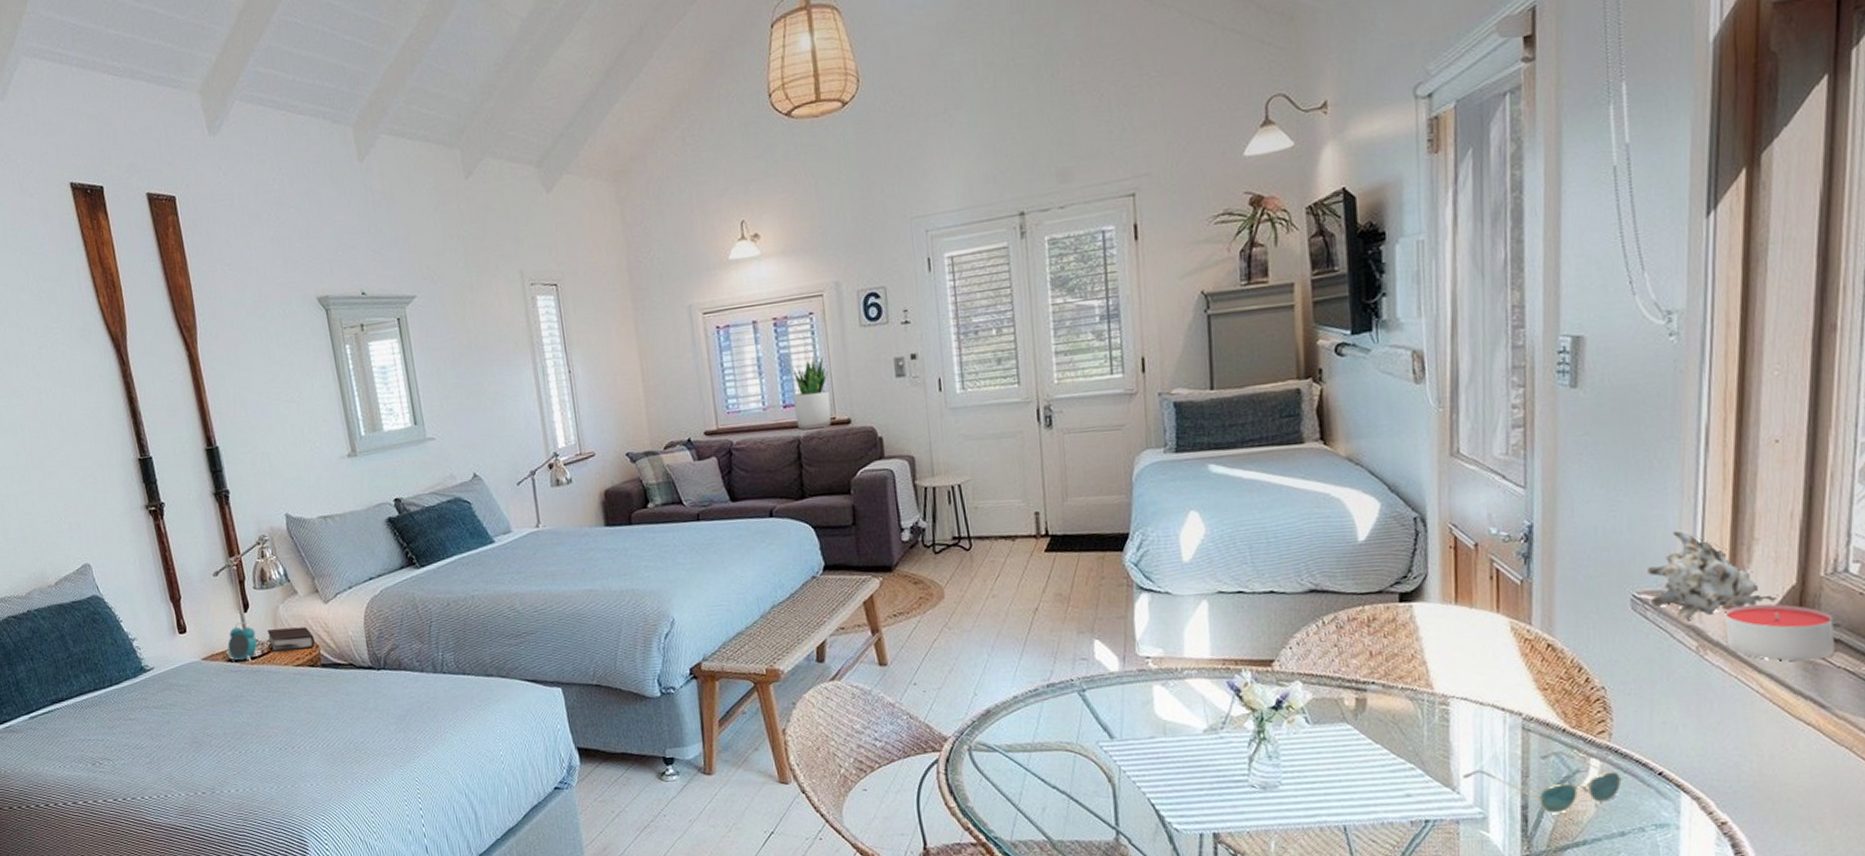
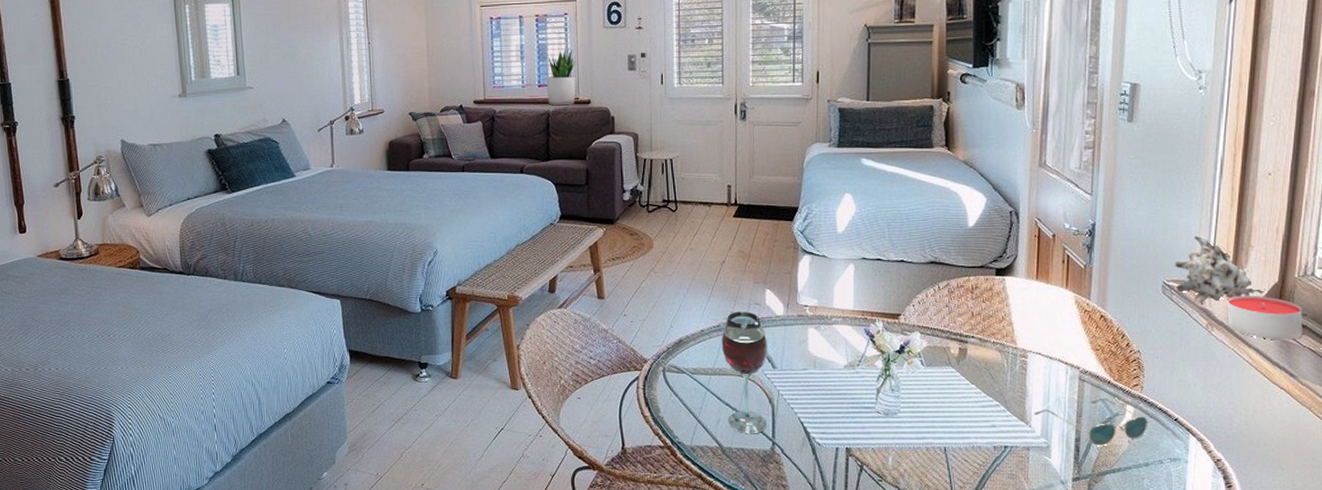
alarm clock: present [227,621,258,663] -> none [60,227,87,262]
bible: present [266,626,315,652] -> none [95,235,136,255]
wineglass: none [1040,669,1107,823] -> present [721,311,768,434]

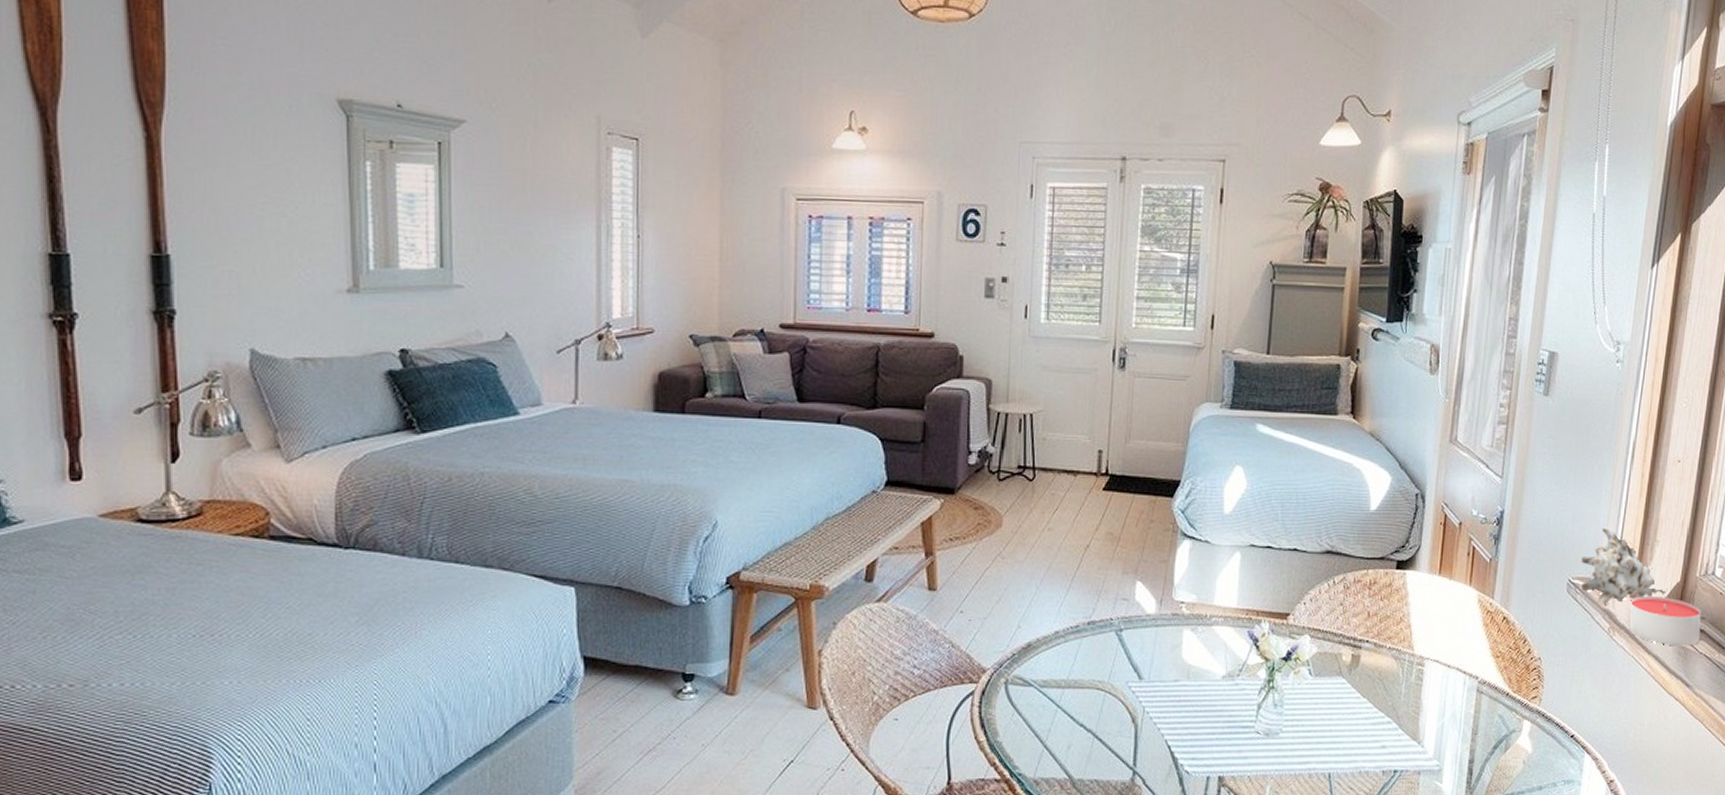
planter: present [547,48,576,106] -> none [879,263,918,338]
wineglass: present [721,311,768,434] -> none [1079,609,1135,762]
sunglasses: present [1034,397,1150,446] -> none [1428,711,1546,768]

